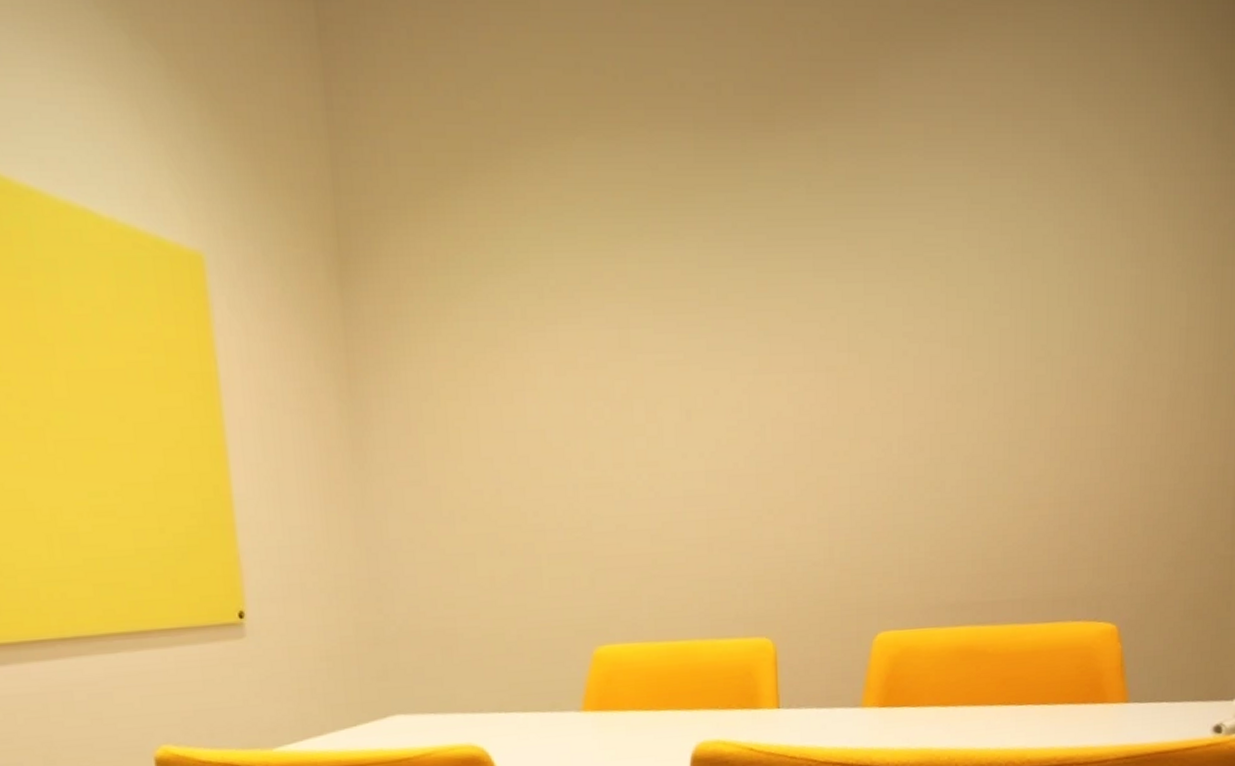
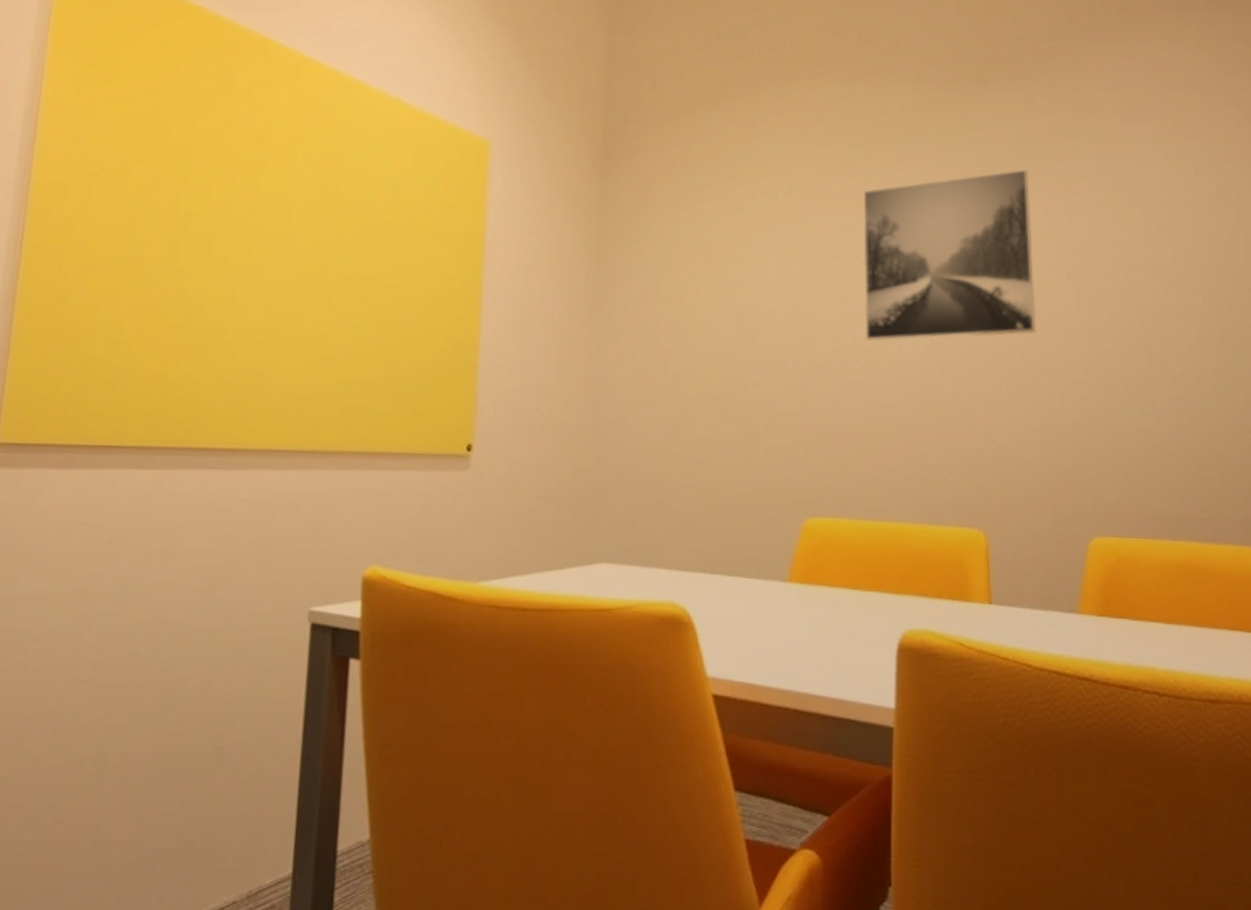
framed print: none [638,232,827,453] -> present [863,169,1037,342]

